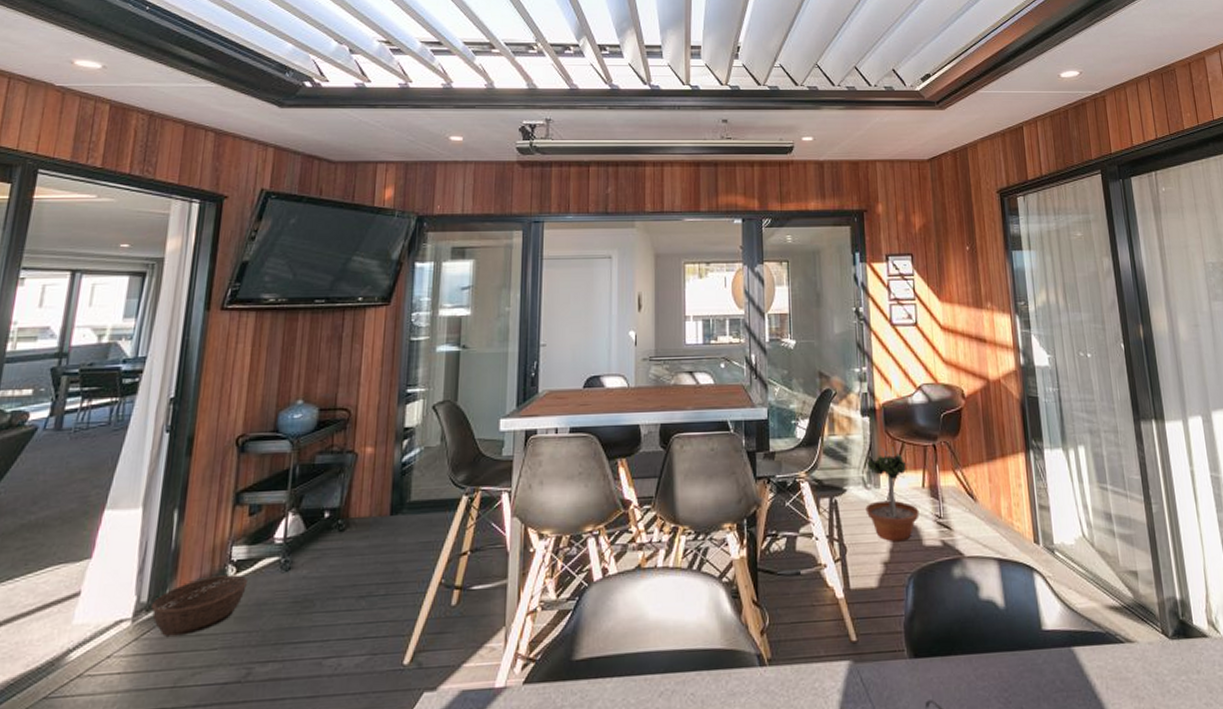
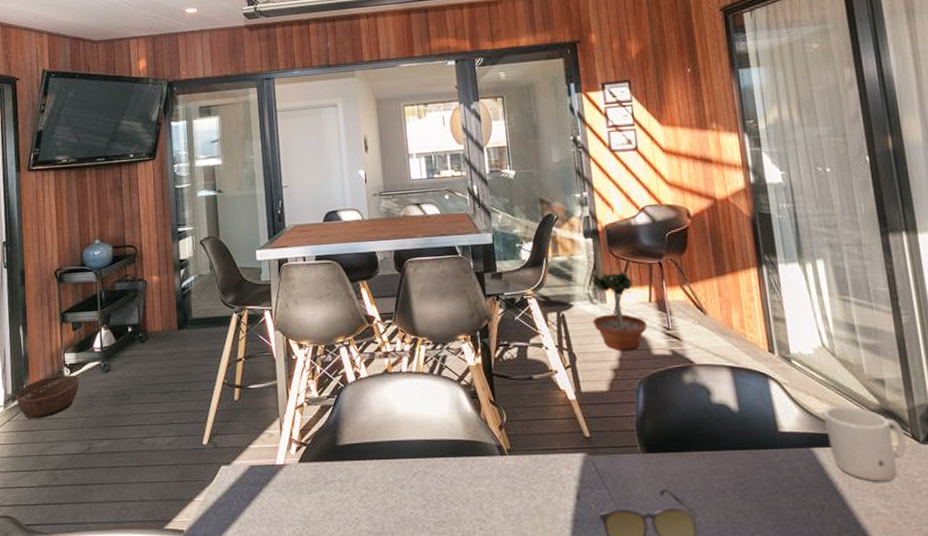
mug: none [1082,600,1158,682] -> present [822,405,907,482]

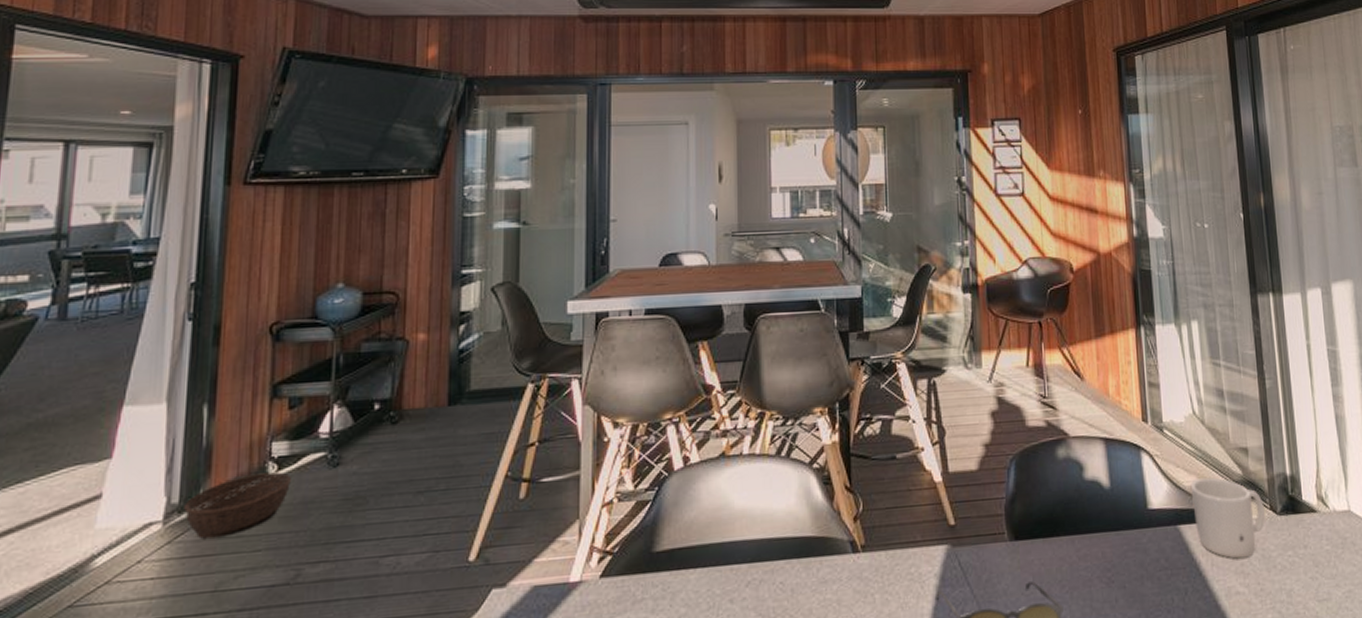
potted tree: present [591,265,647,352] -> none [966,324,1023,424]

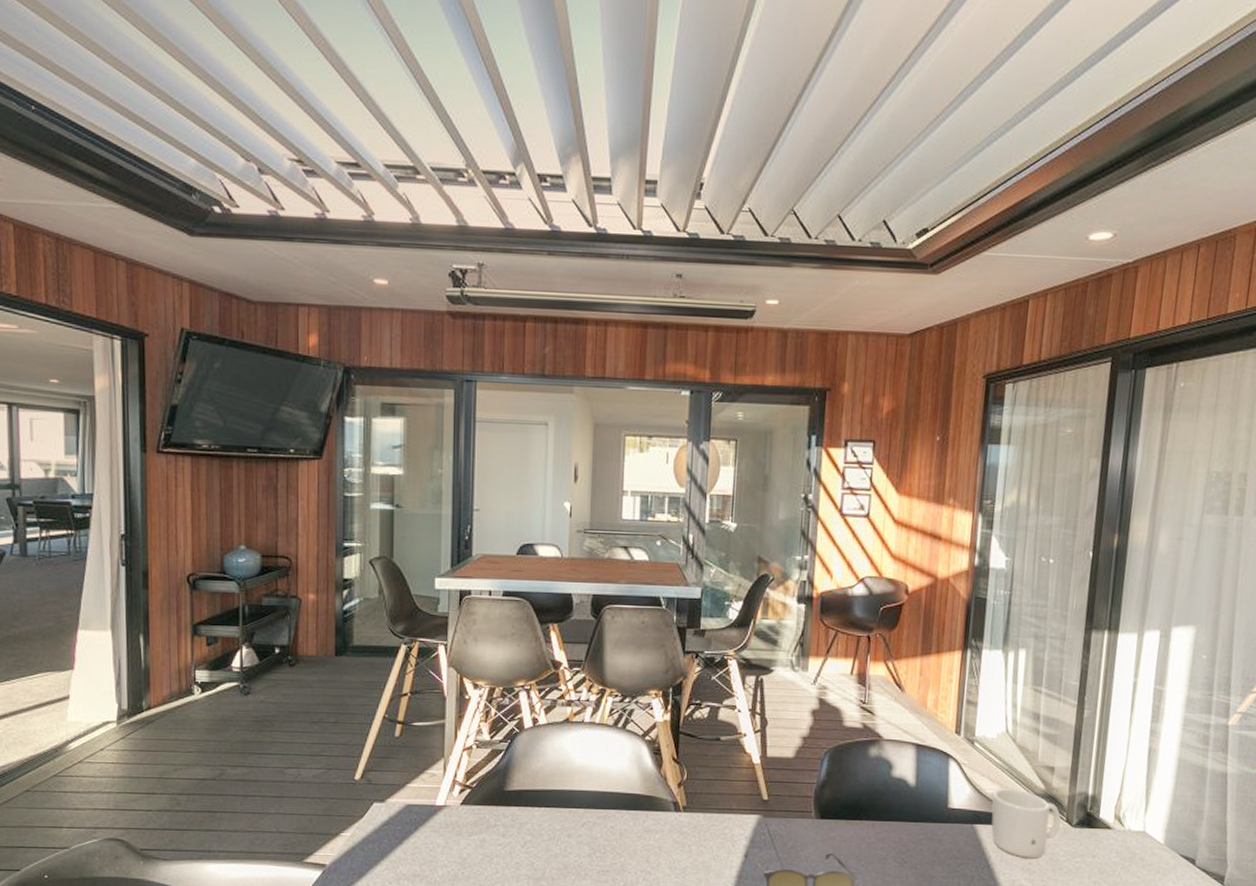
basket: present [184,472,291,539] -> none [132,693,212,739]

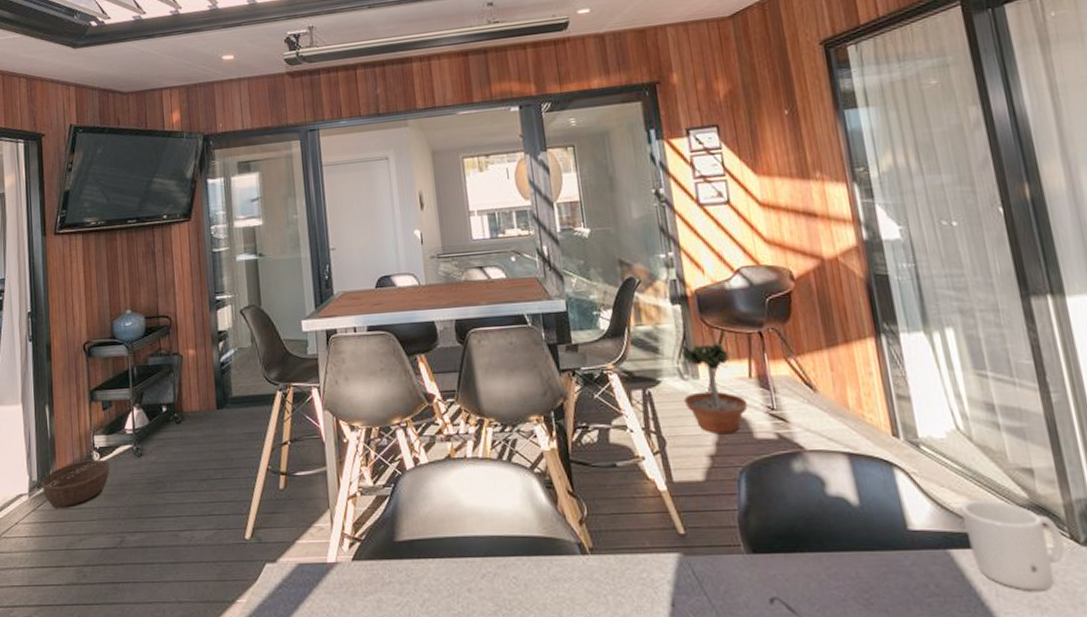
basket: none [132,693,212,739] -> present [41,459,110,509]
potted tree: none [790,634,844,721] -> present [680,335,748,435]

